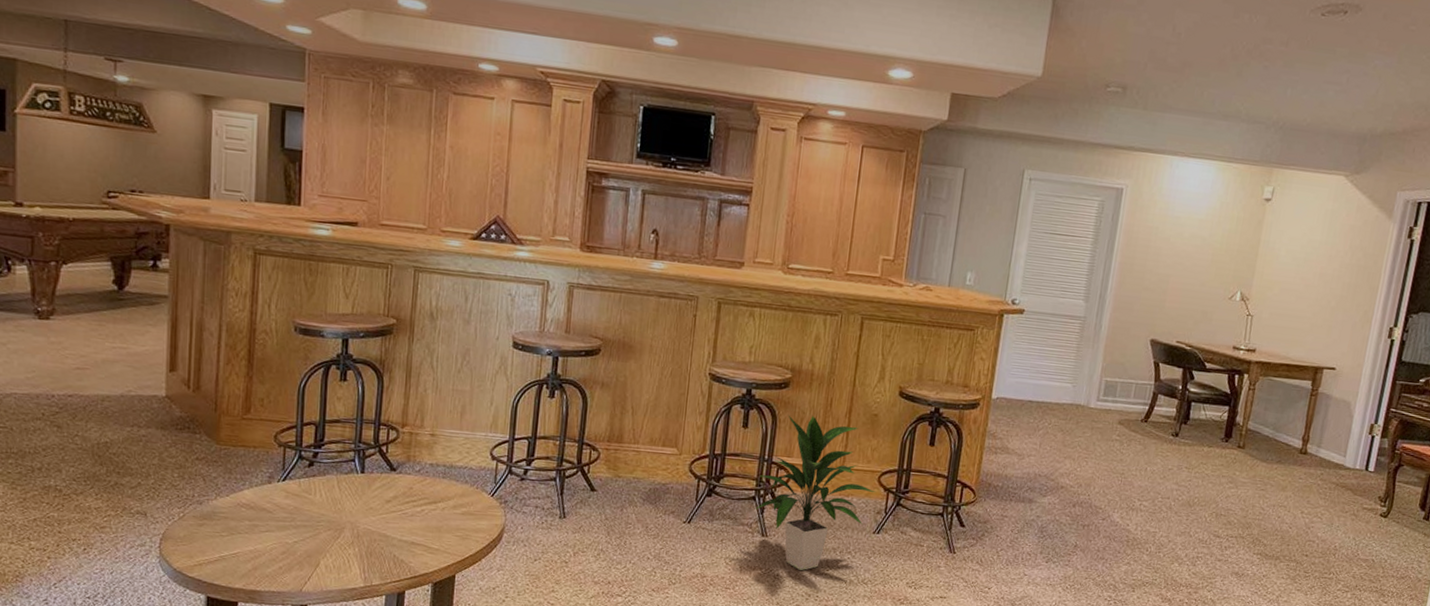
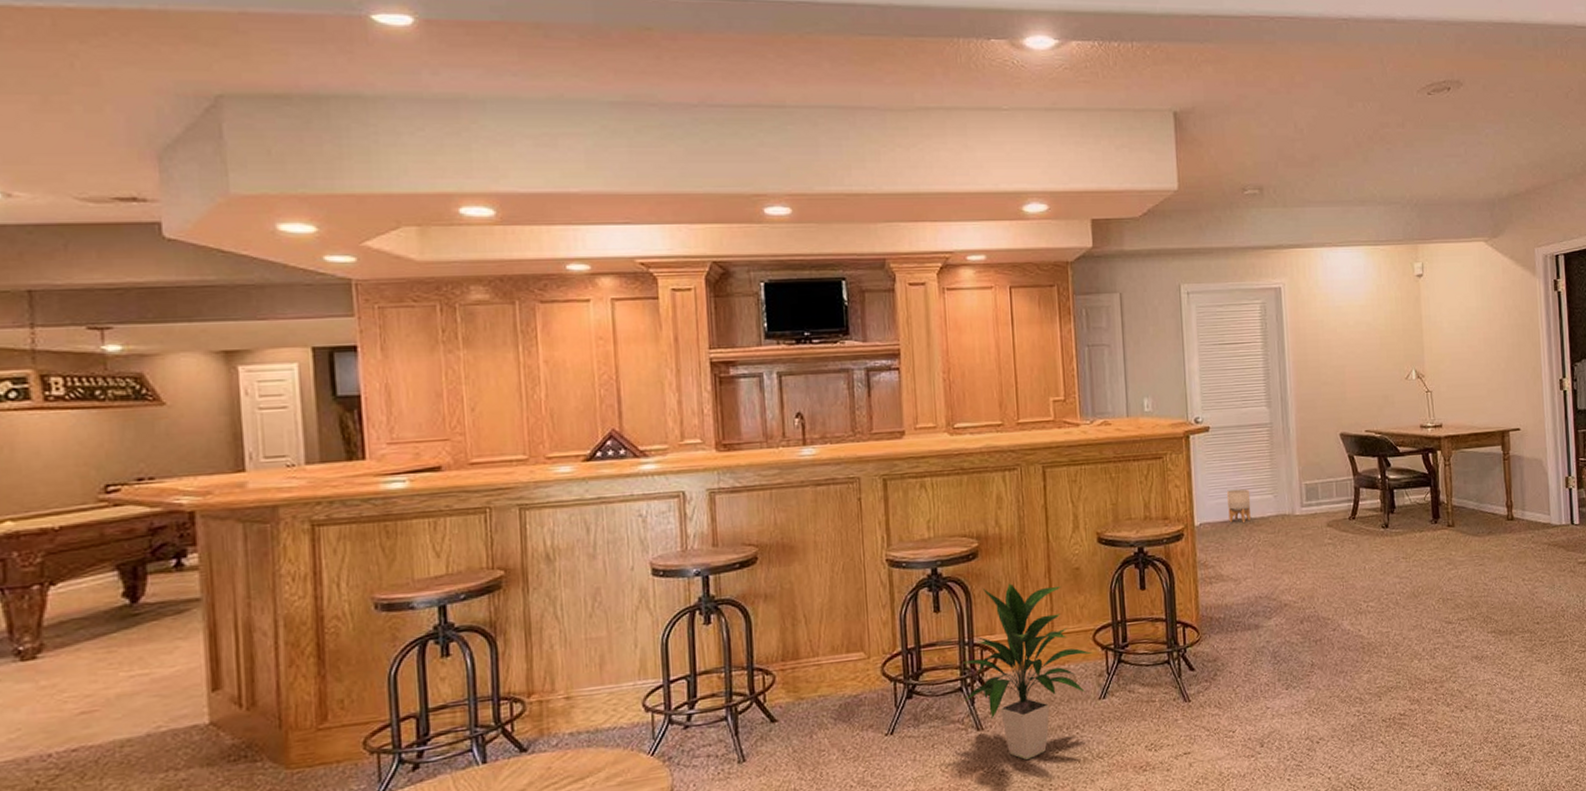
planter: none [1025,372,1051,404] -> present [1227,489,1251,522]

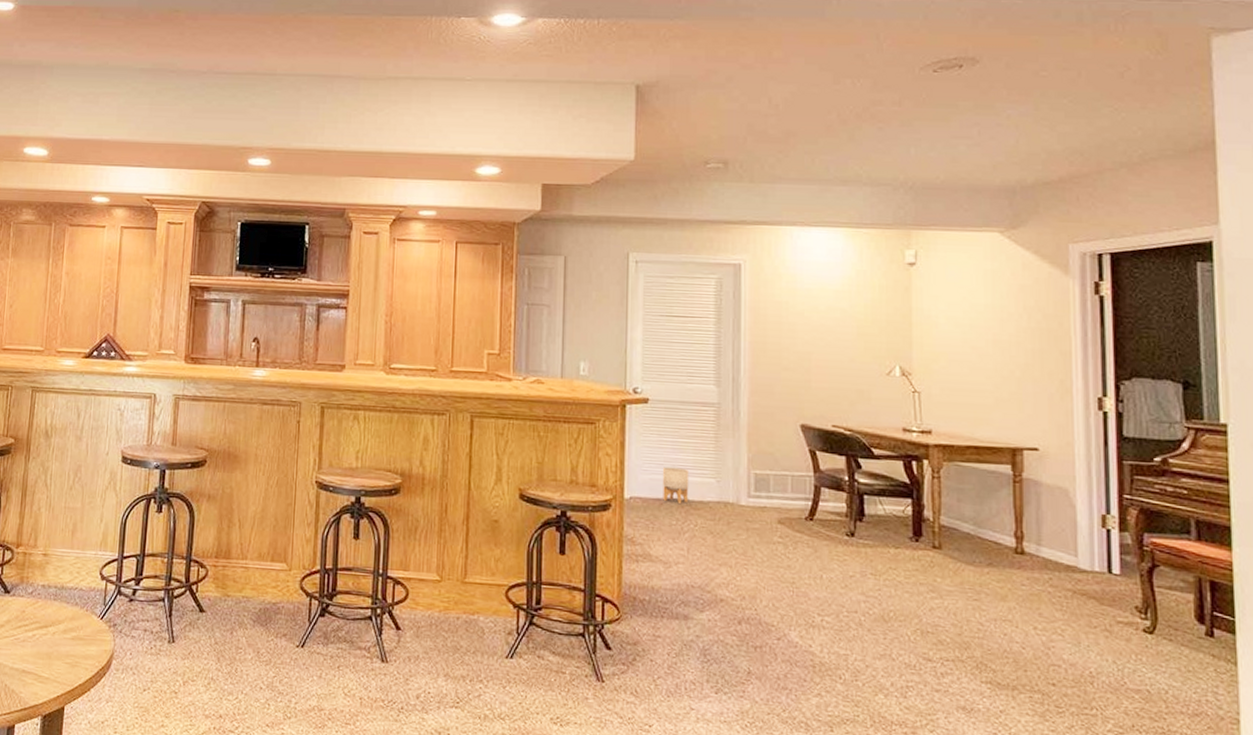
indoor plant: present [963,583,1093,760] -> none [372,523,504,703]

